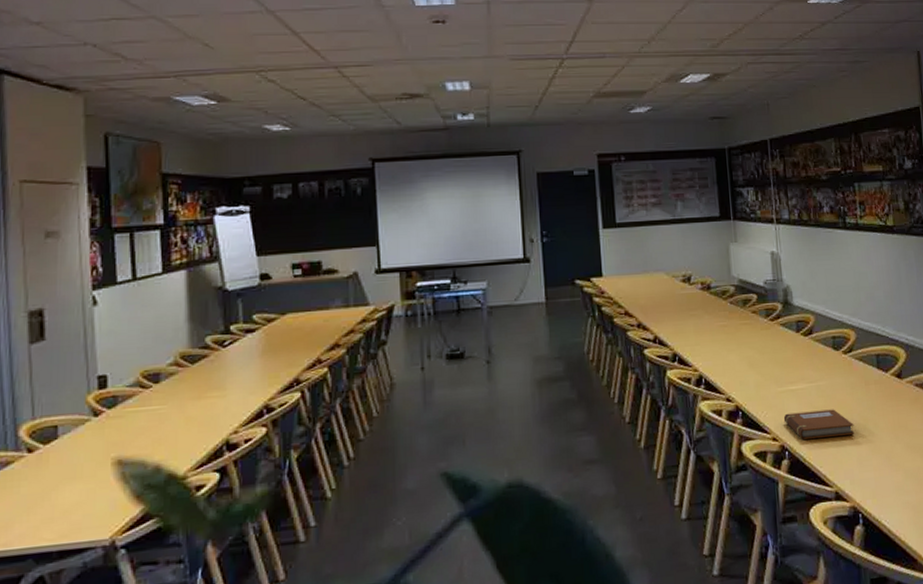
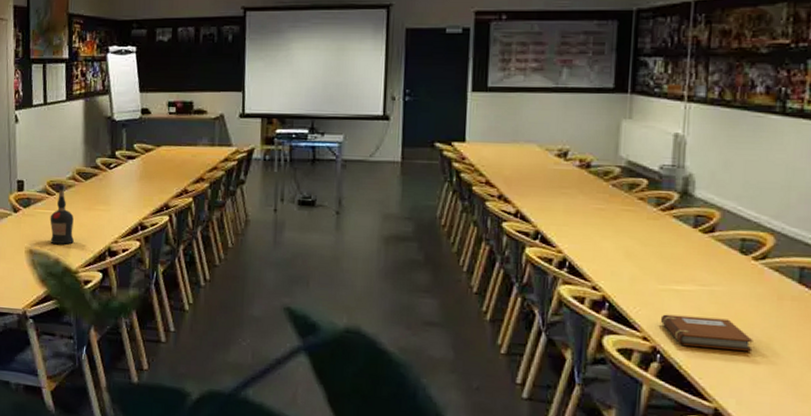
liquor bottle: none [145,374,179,448] -> present [50,185,74,245]

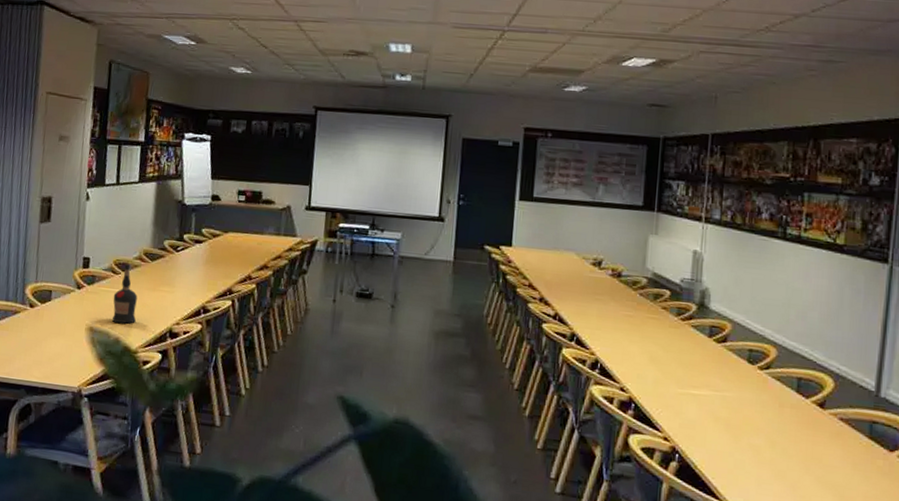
notebook: present [660,314,753,351] -> none [679,416,759,454]

